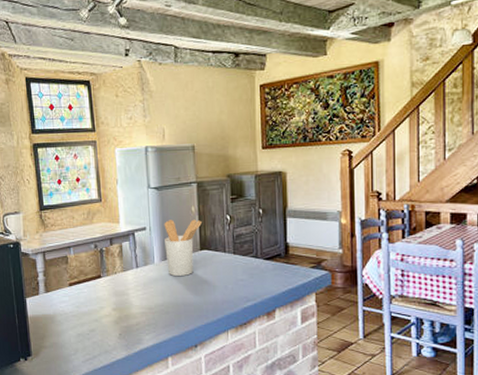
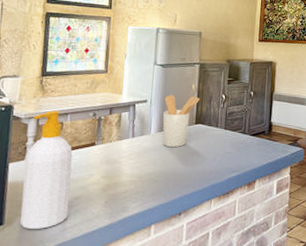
soap bottle: none [39,244,87,360] -> present [20,110,73,229]

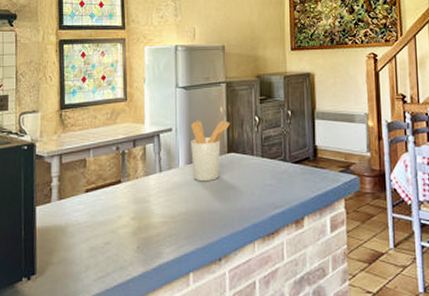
soap bottle: present [20,110,73,229] -> none [51,146,100,279]

